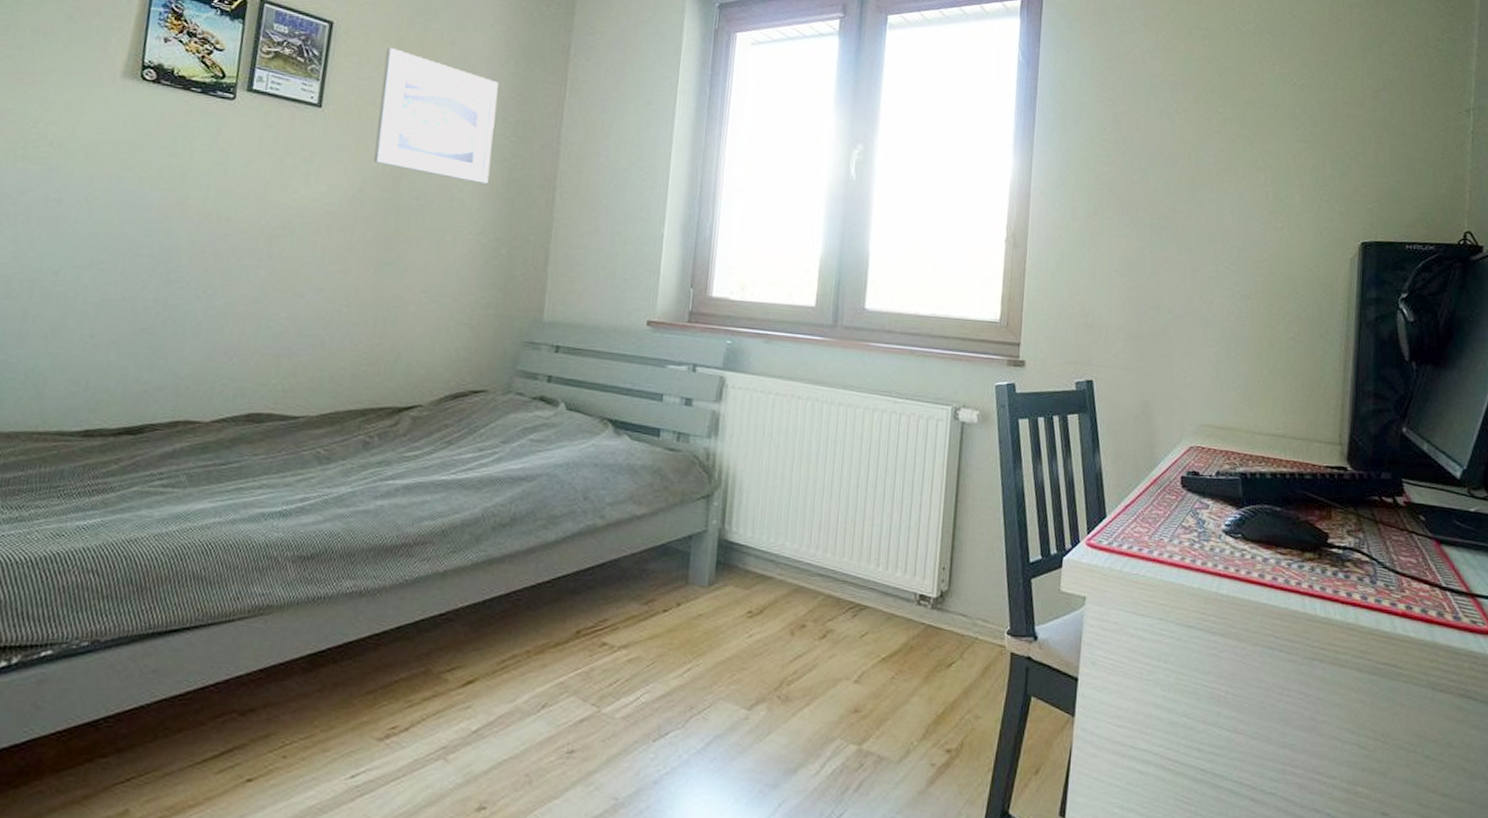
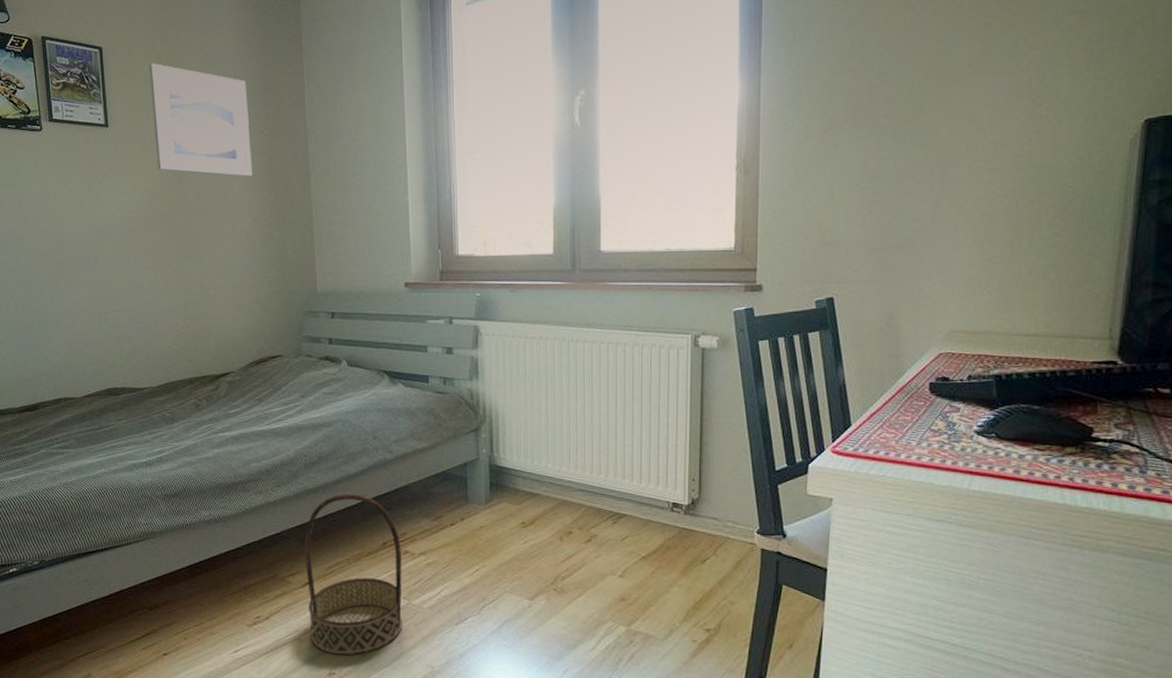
basket: none [460,565,599,783] -> present [304,493,402,656]

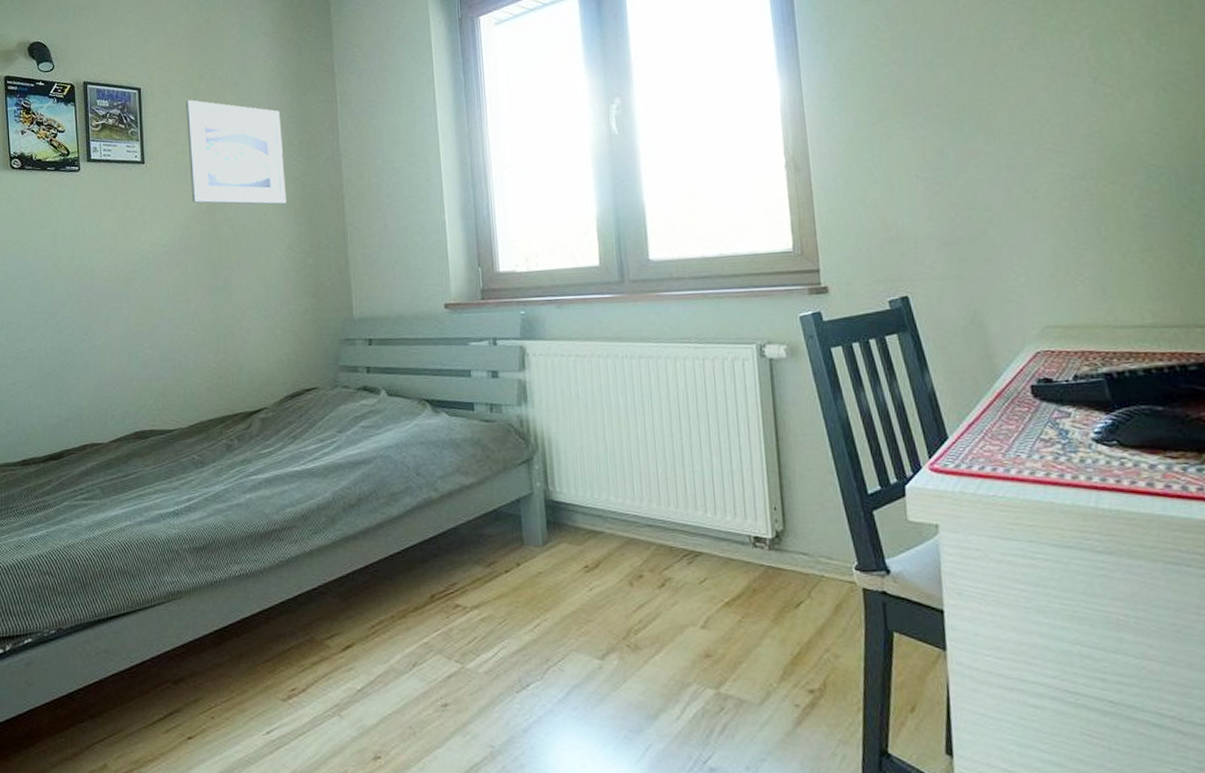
basket: present [304,493,402,656] -> none [344,539,456,735]

